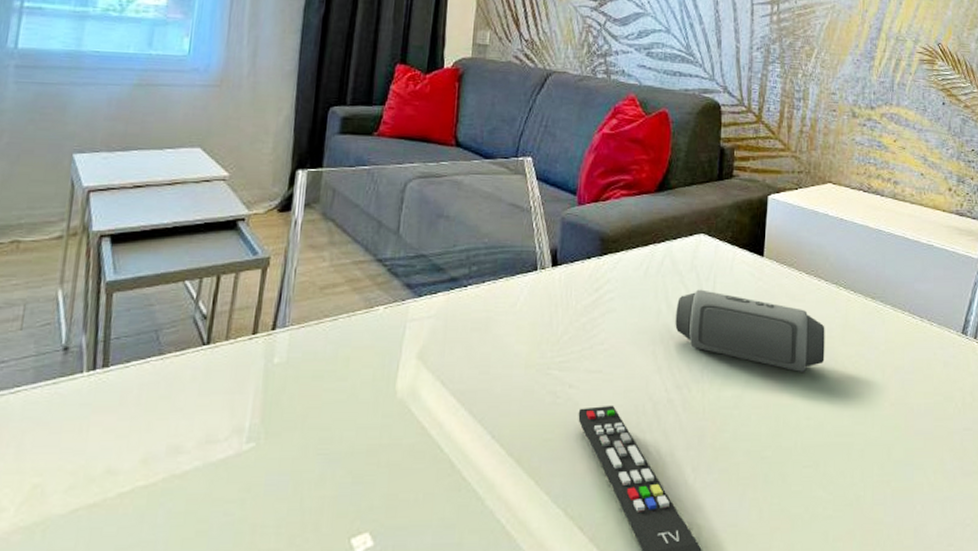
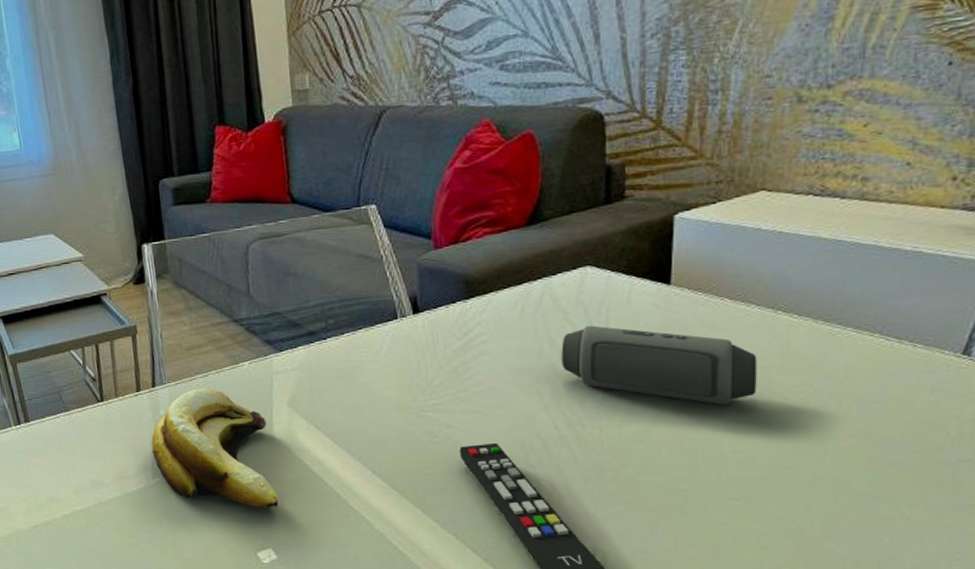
banana: none [253,334,391,480] -> present [151,388,279,507]

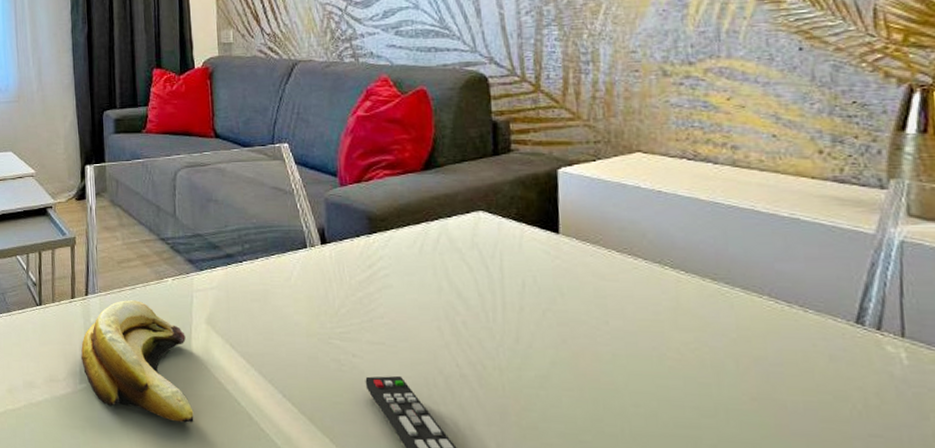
speaker: present [561,325,757,405] -> none [459,267,652,356]

